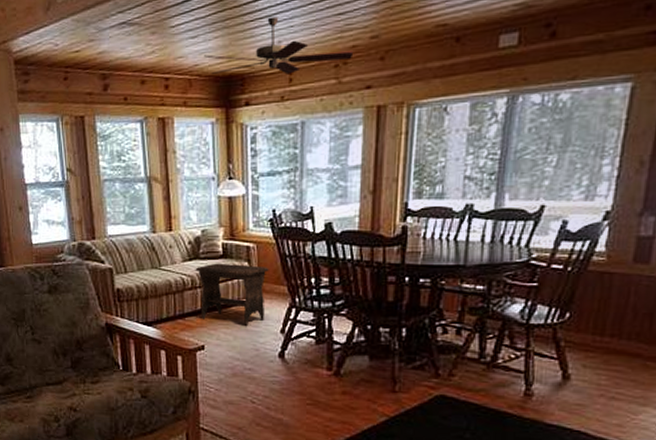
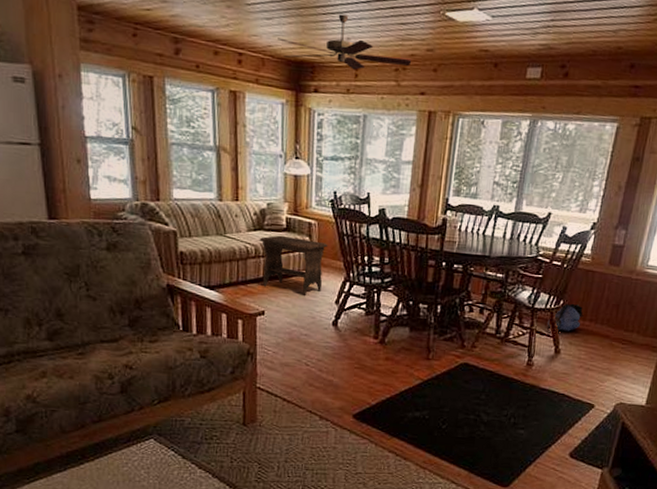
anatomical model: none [549,315,601,352] -> present [547,303,583,332]

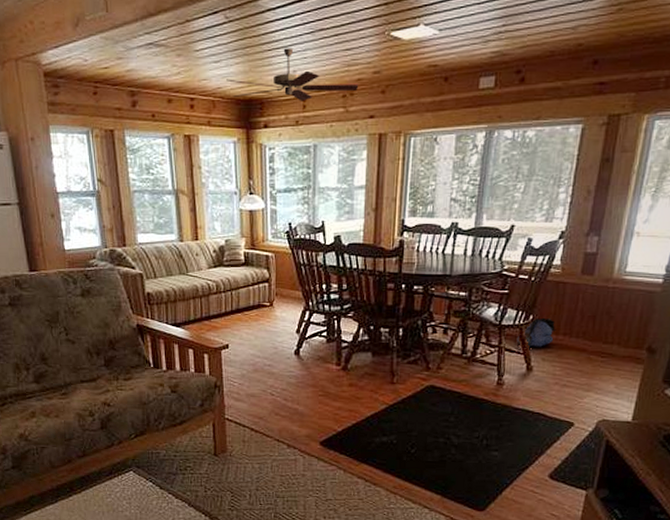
footstool: present [259,235,328,295] -> none [220,270,286,327]

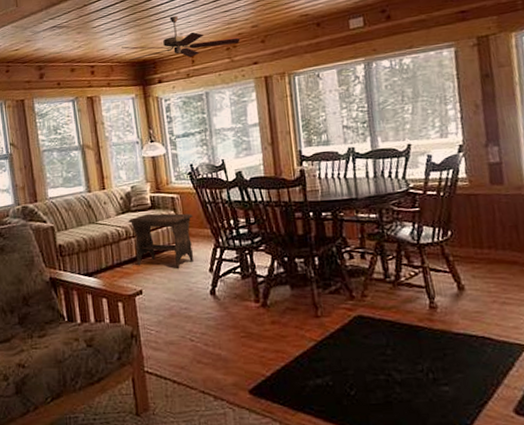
footstool: none [220,270,286,327] -> present [128,213,193,268]
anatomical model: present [516,317,556,348] -> none [439,232,480,266]

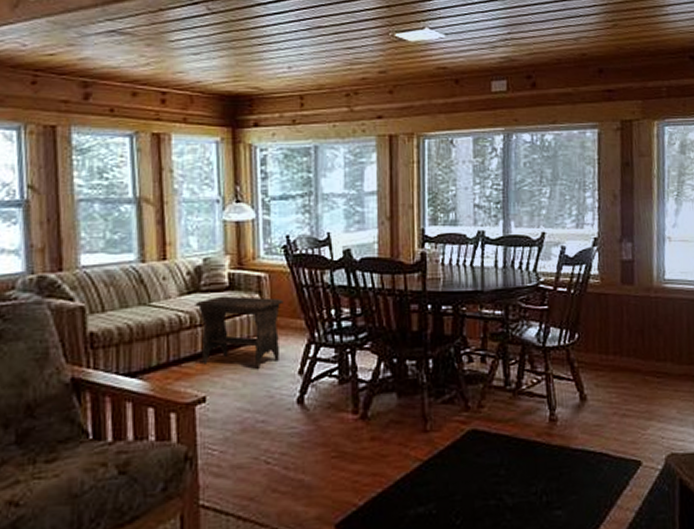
ceiling fan: present [122,15,240,61] -> none [208,43,364,99]

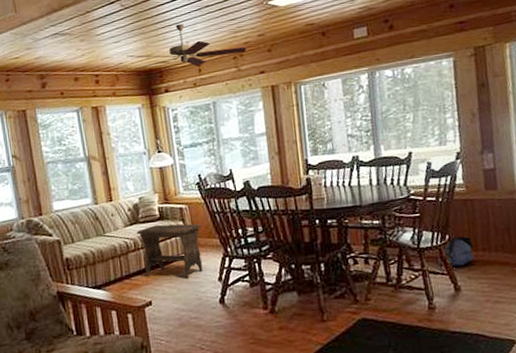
ceiling fan: none [208,43,364,99] -> present [127,23,247,69]
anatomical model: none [564,335,605,373] -> present [438,235,475,268]

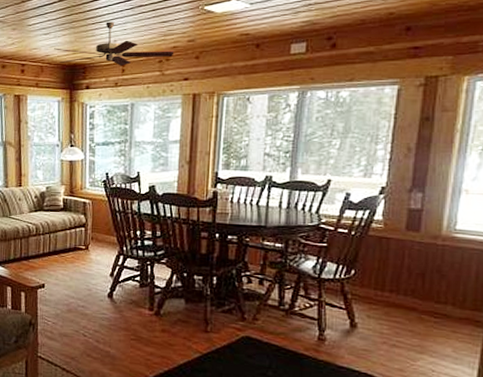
footstool: present [136,223,202,278] -> none [39,214,102,269]
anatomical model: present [438,235,475,268] -> none [338,272,381,304]

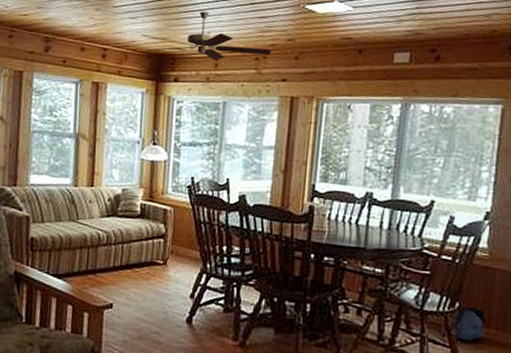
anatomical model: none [338,272,381,304] -> present [441,306,487,341]

